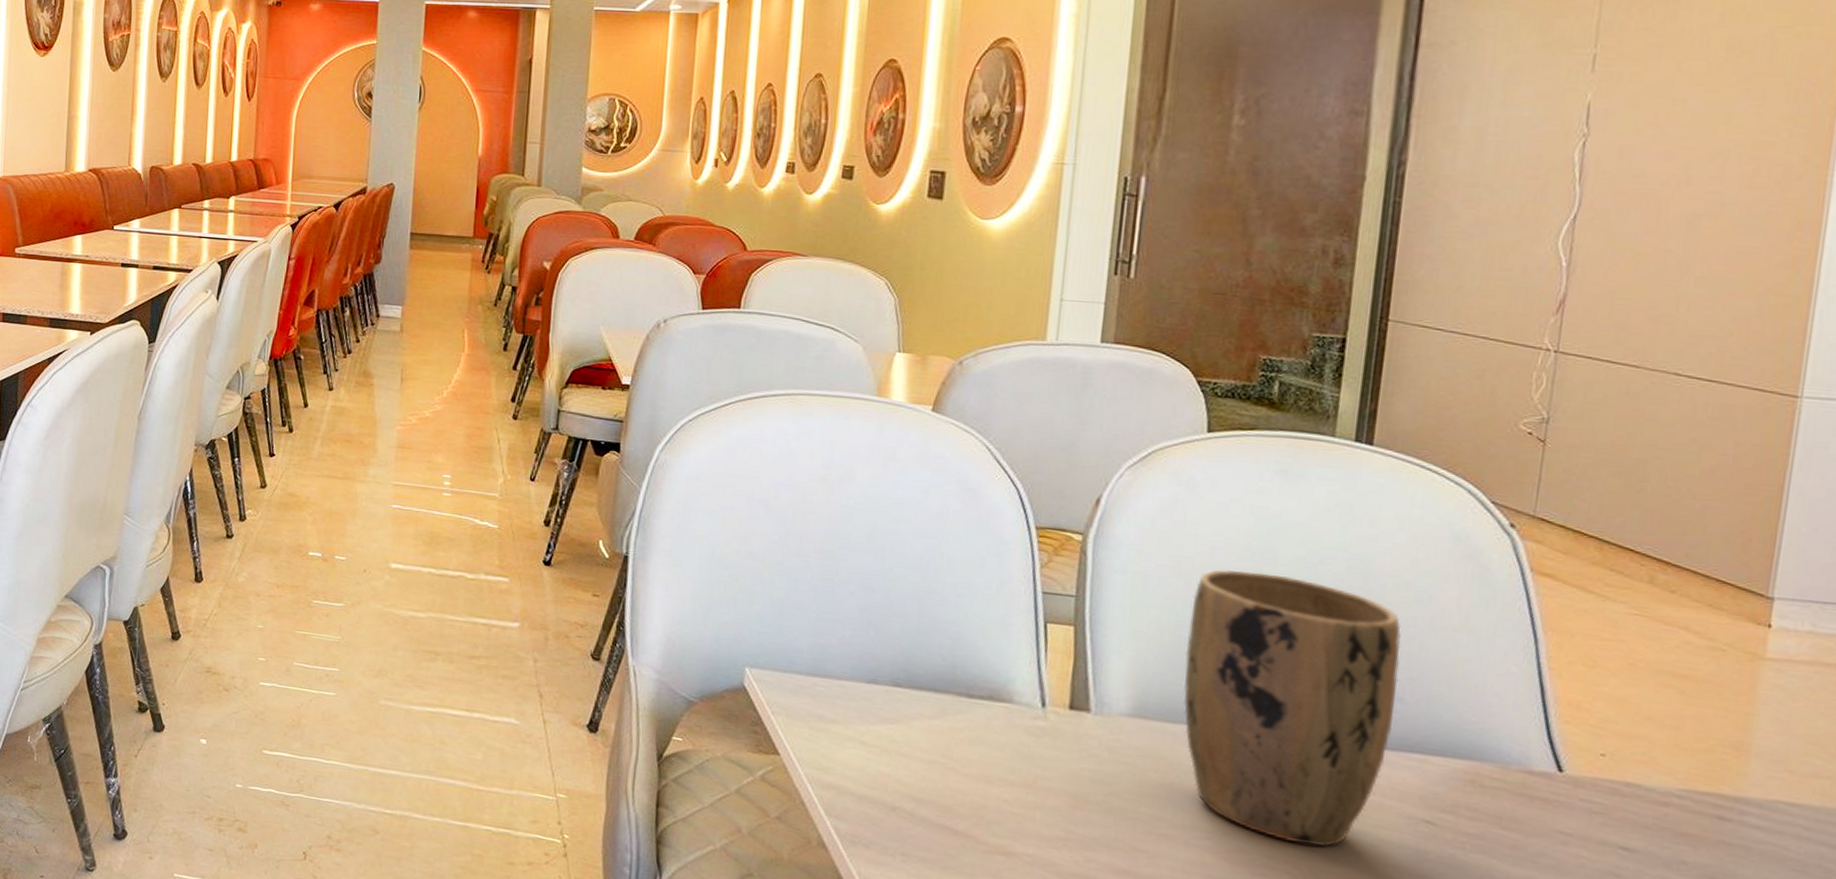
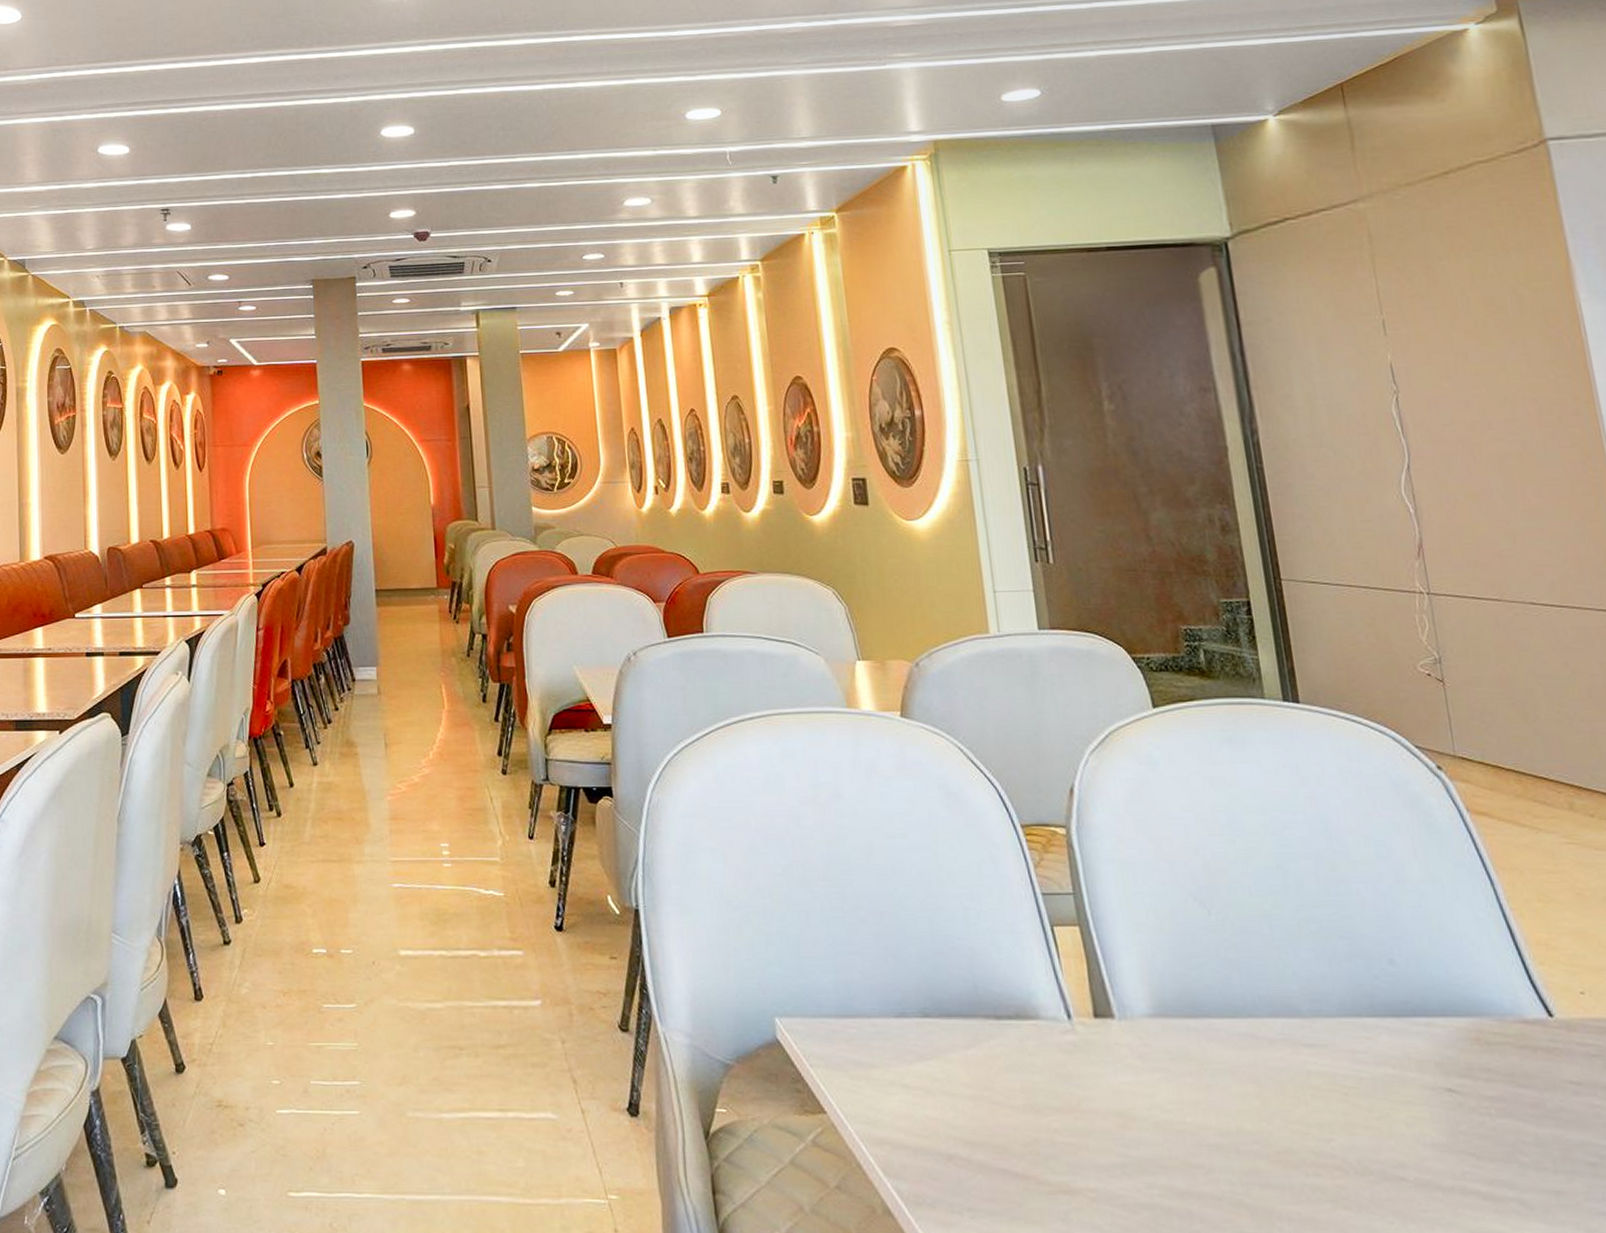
plant pot: present [1183,569,1402,848] -> none [1180,845,1394,1134]

